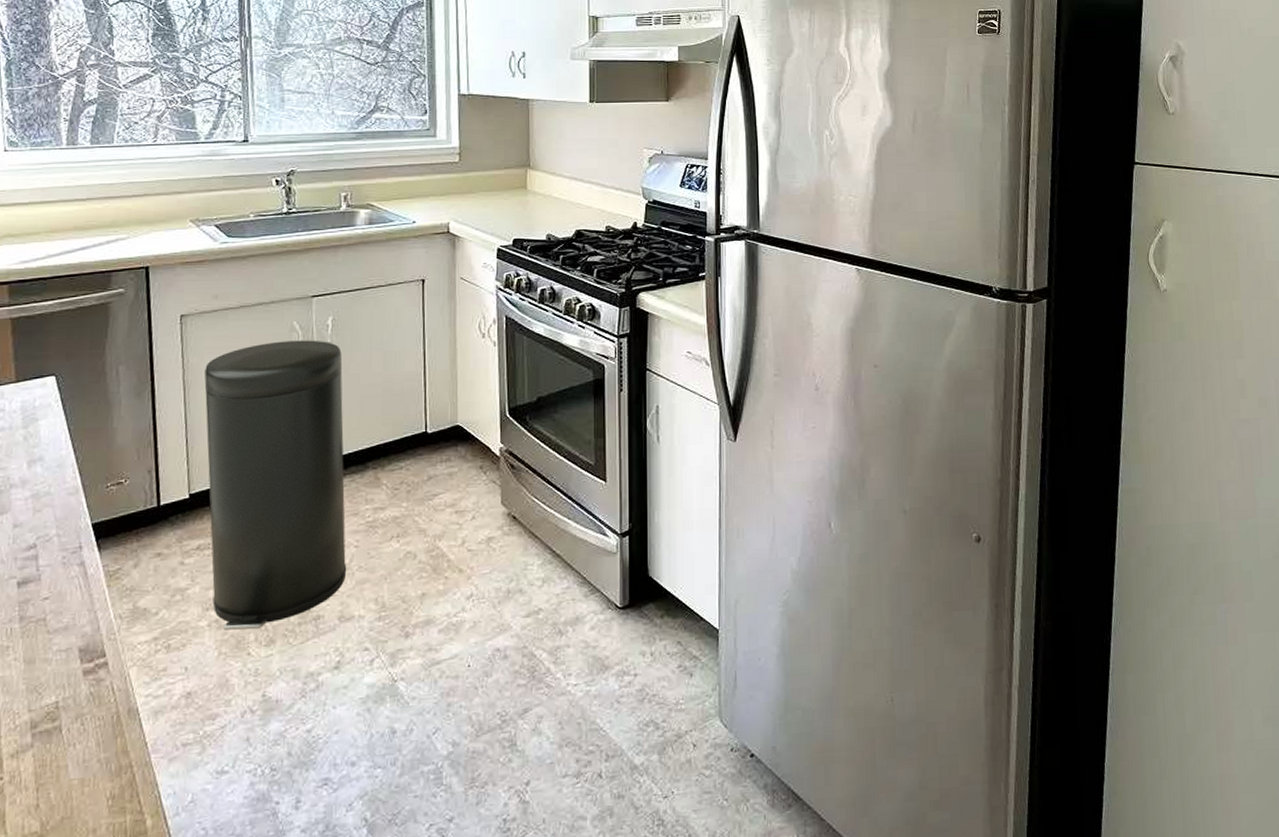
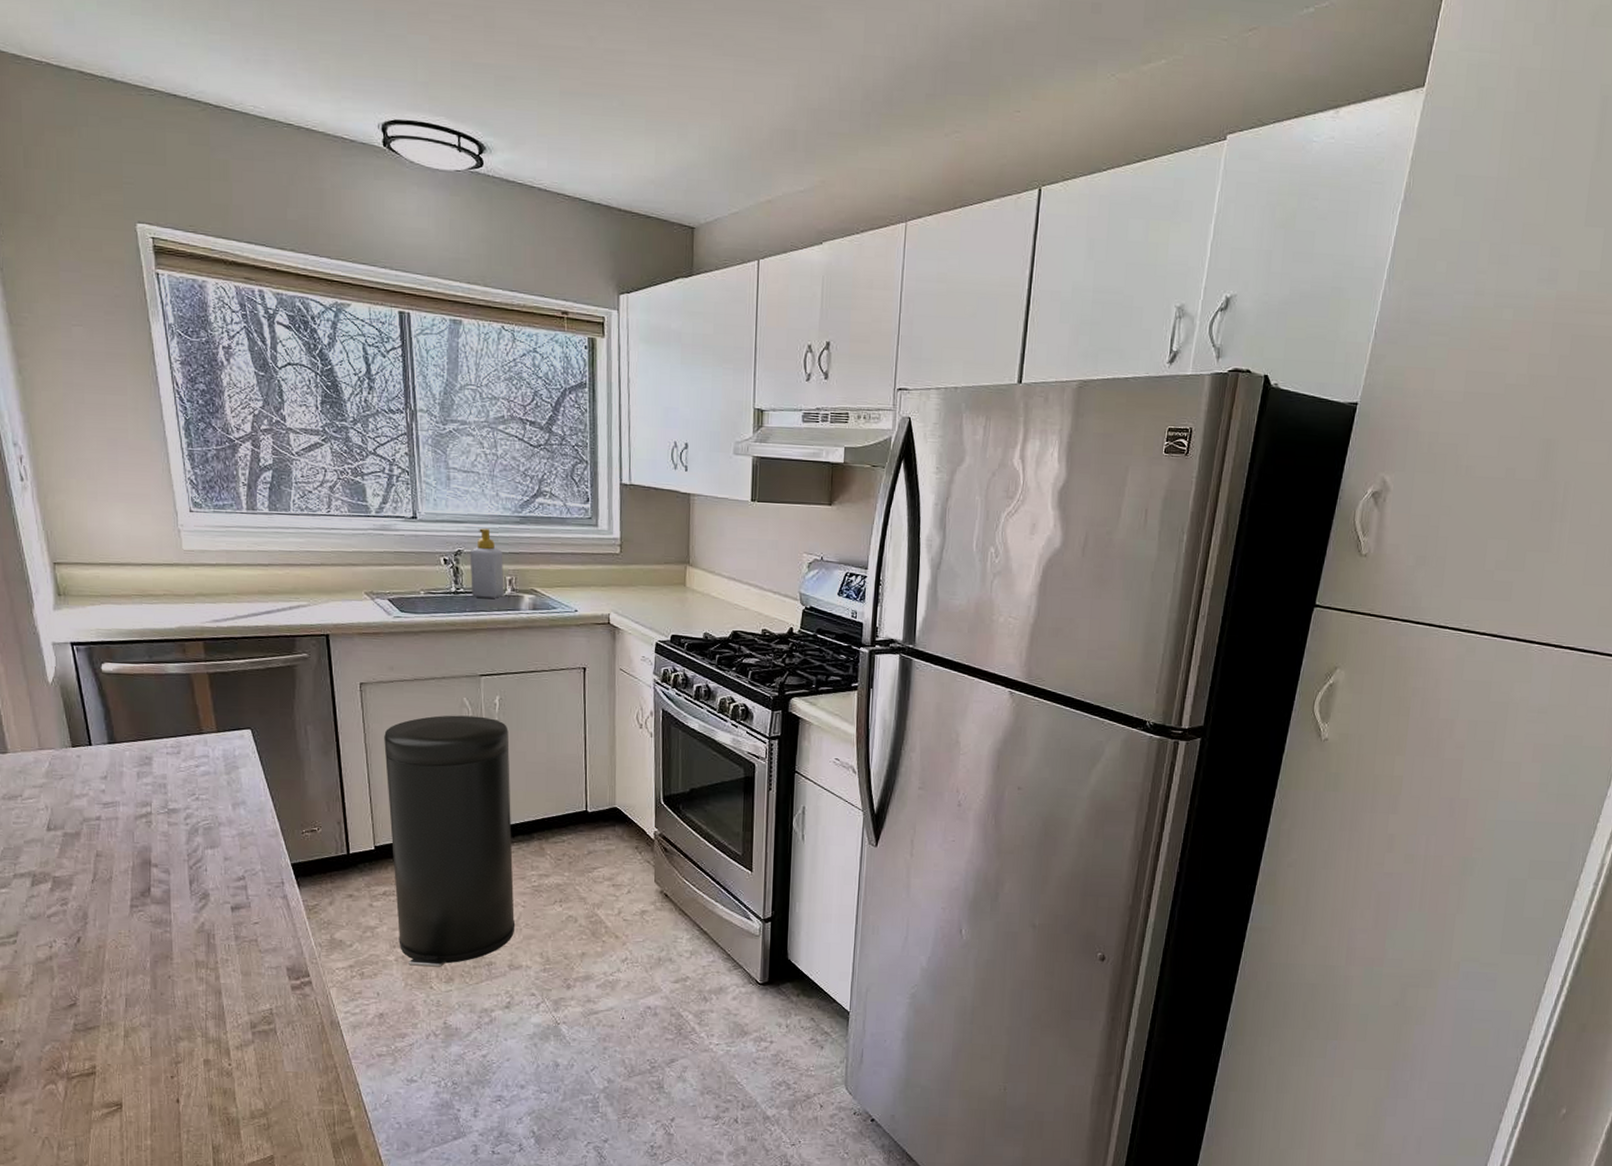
soap bottle: none [303,147,339,216] -> present [470,528,504,598]

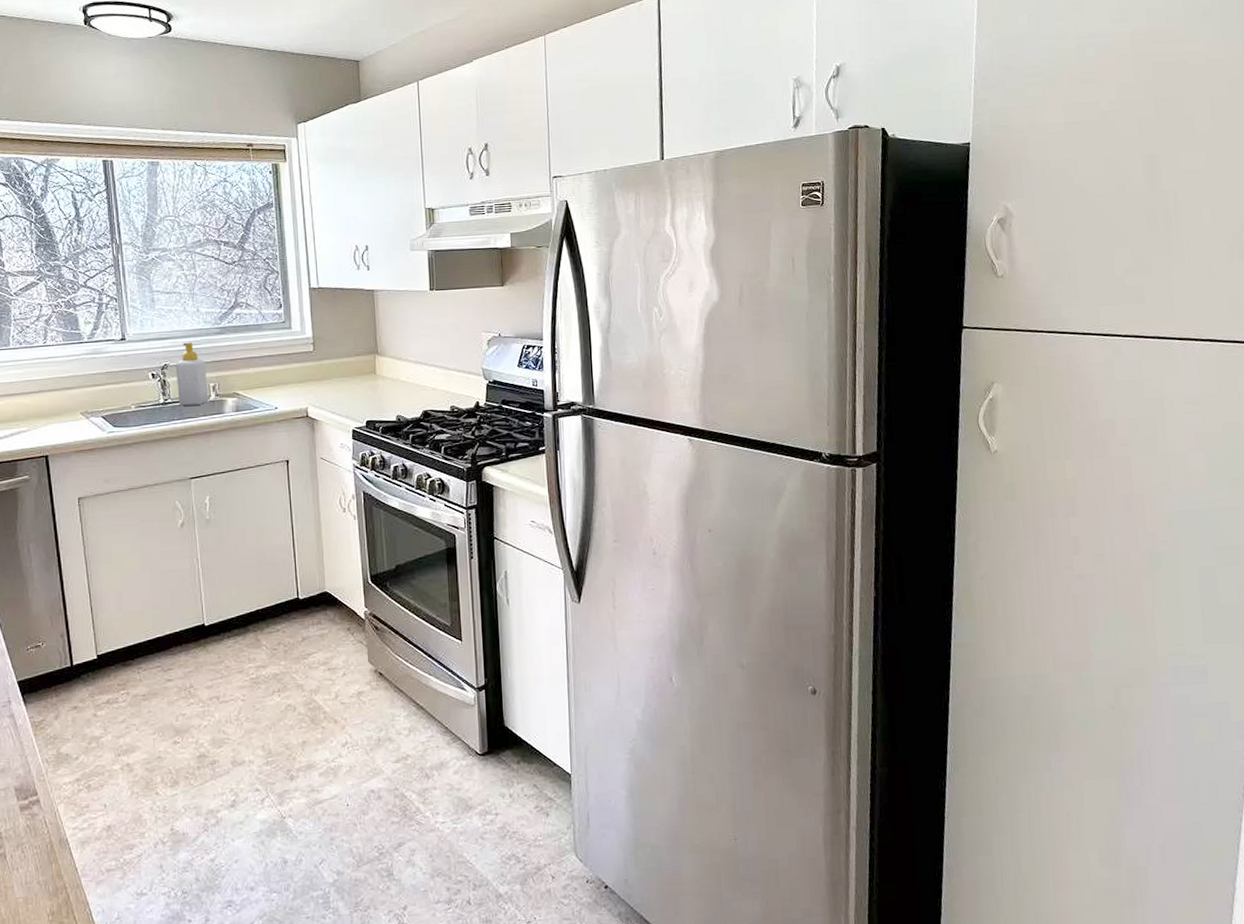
pedal bin: present [384,715,516,968] -> none [102,517,236,773]

